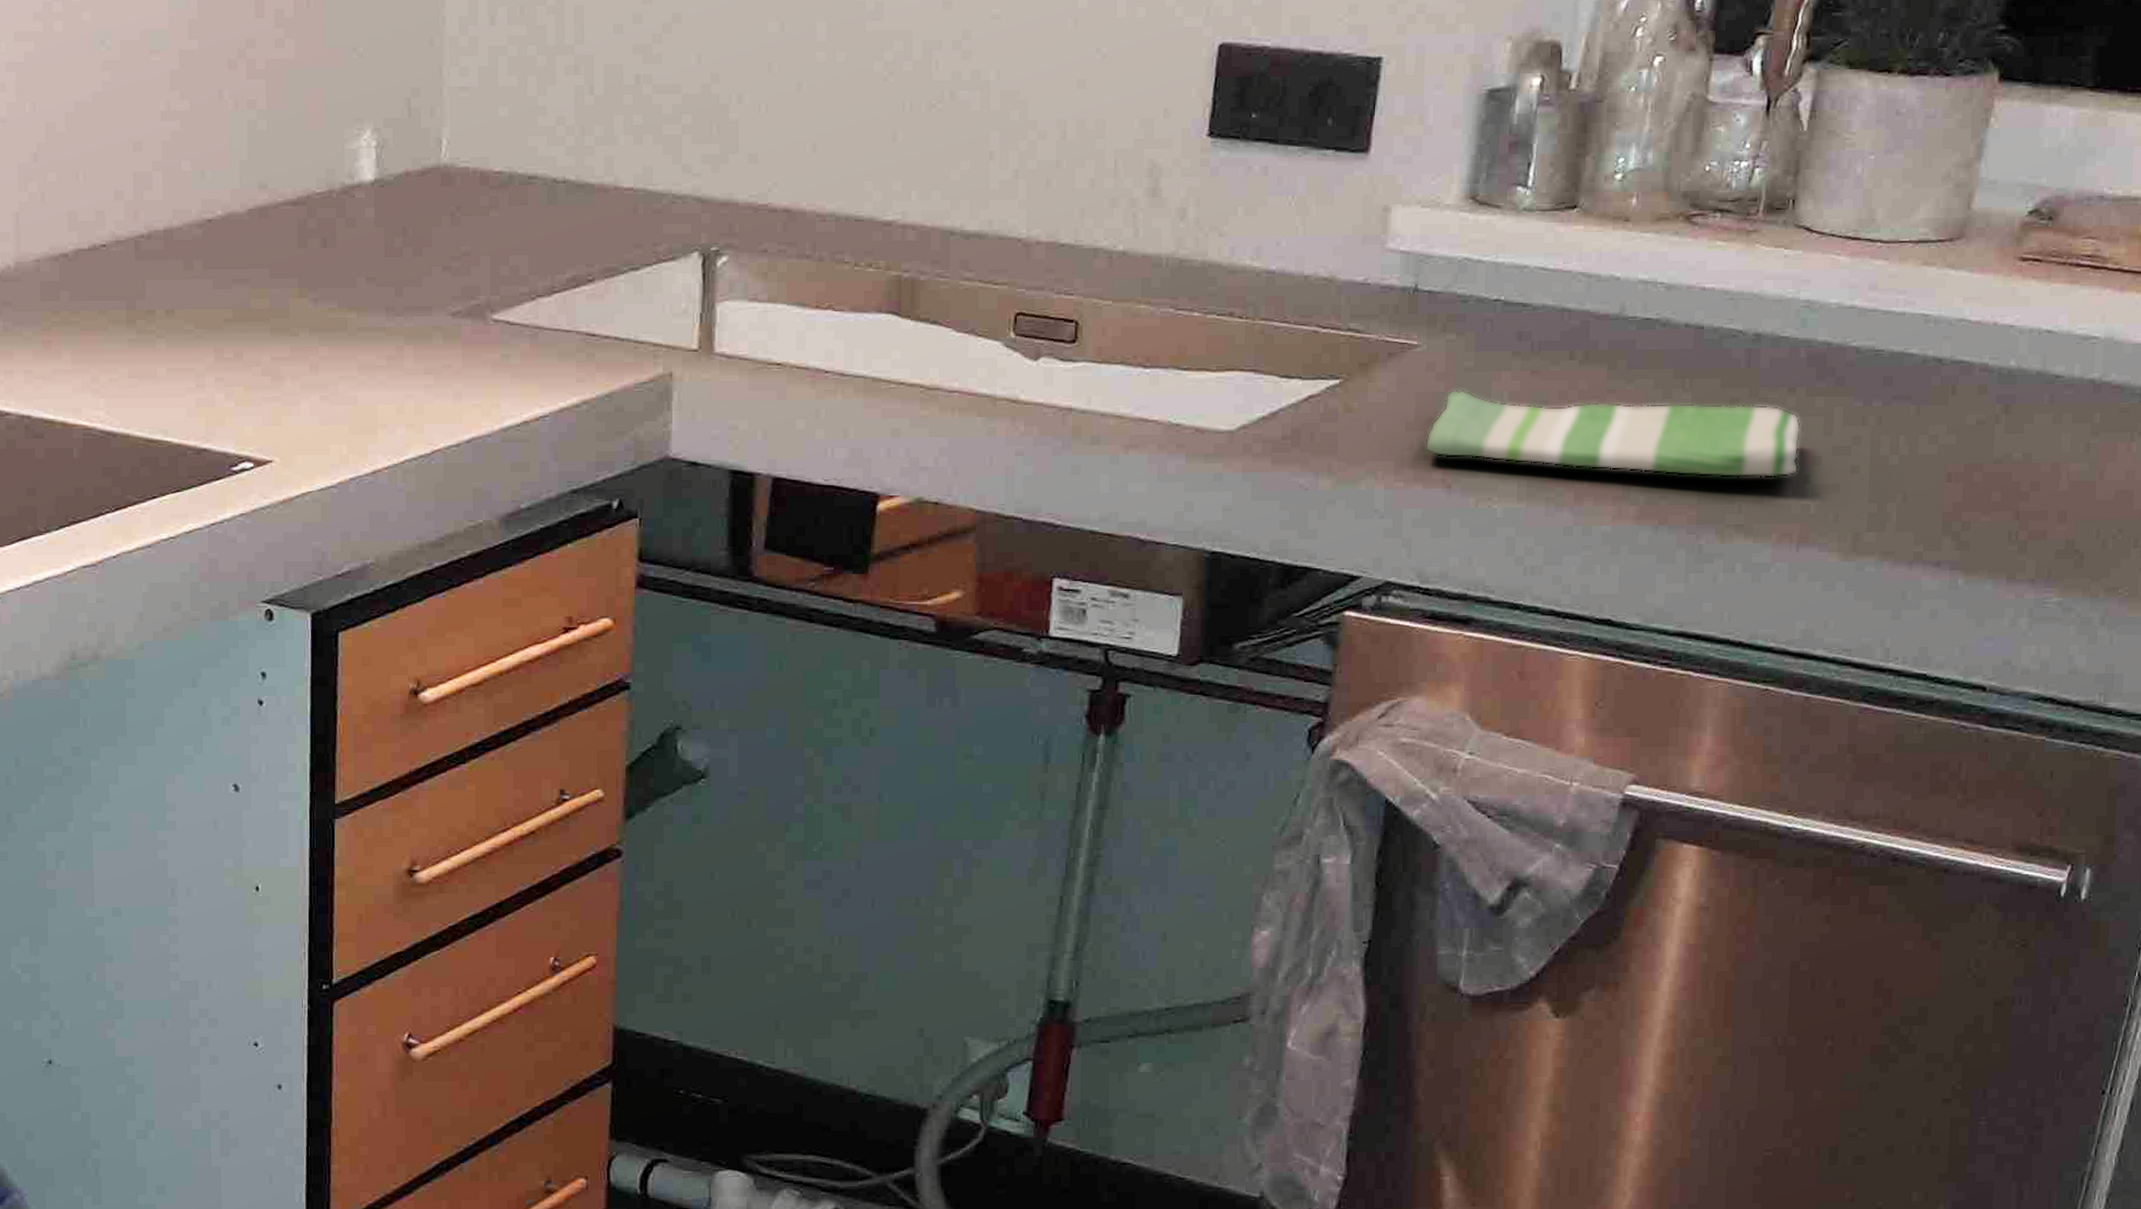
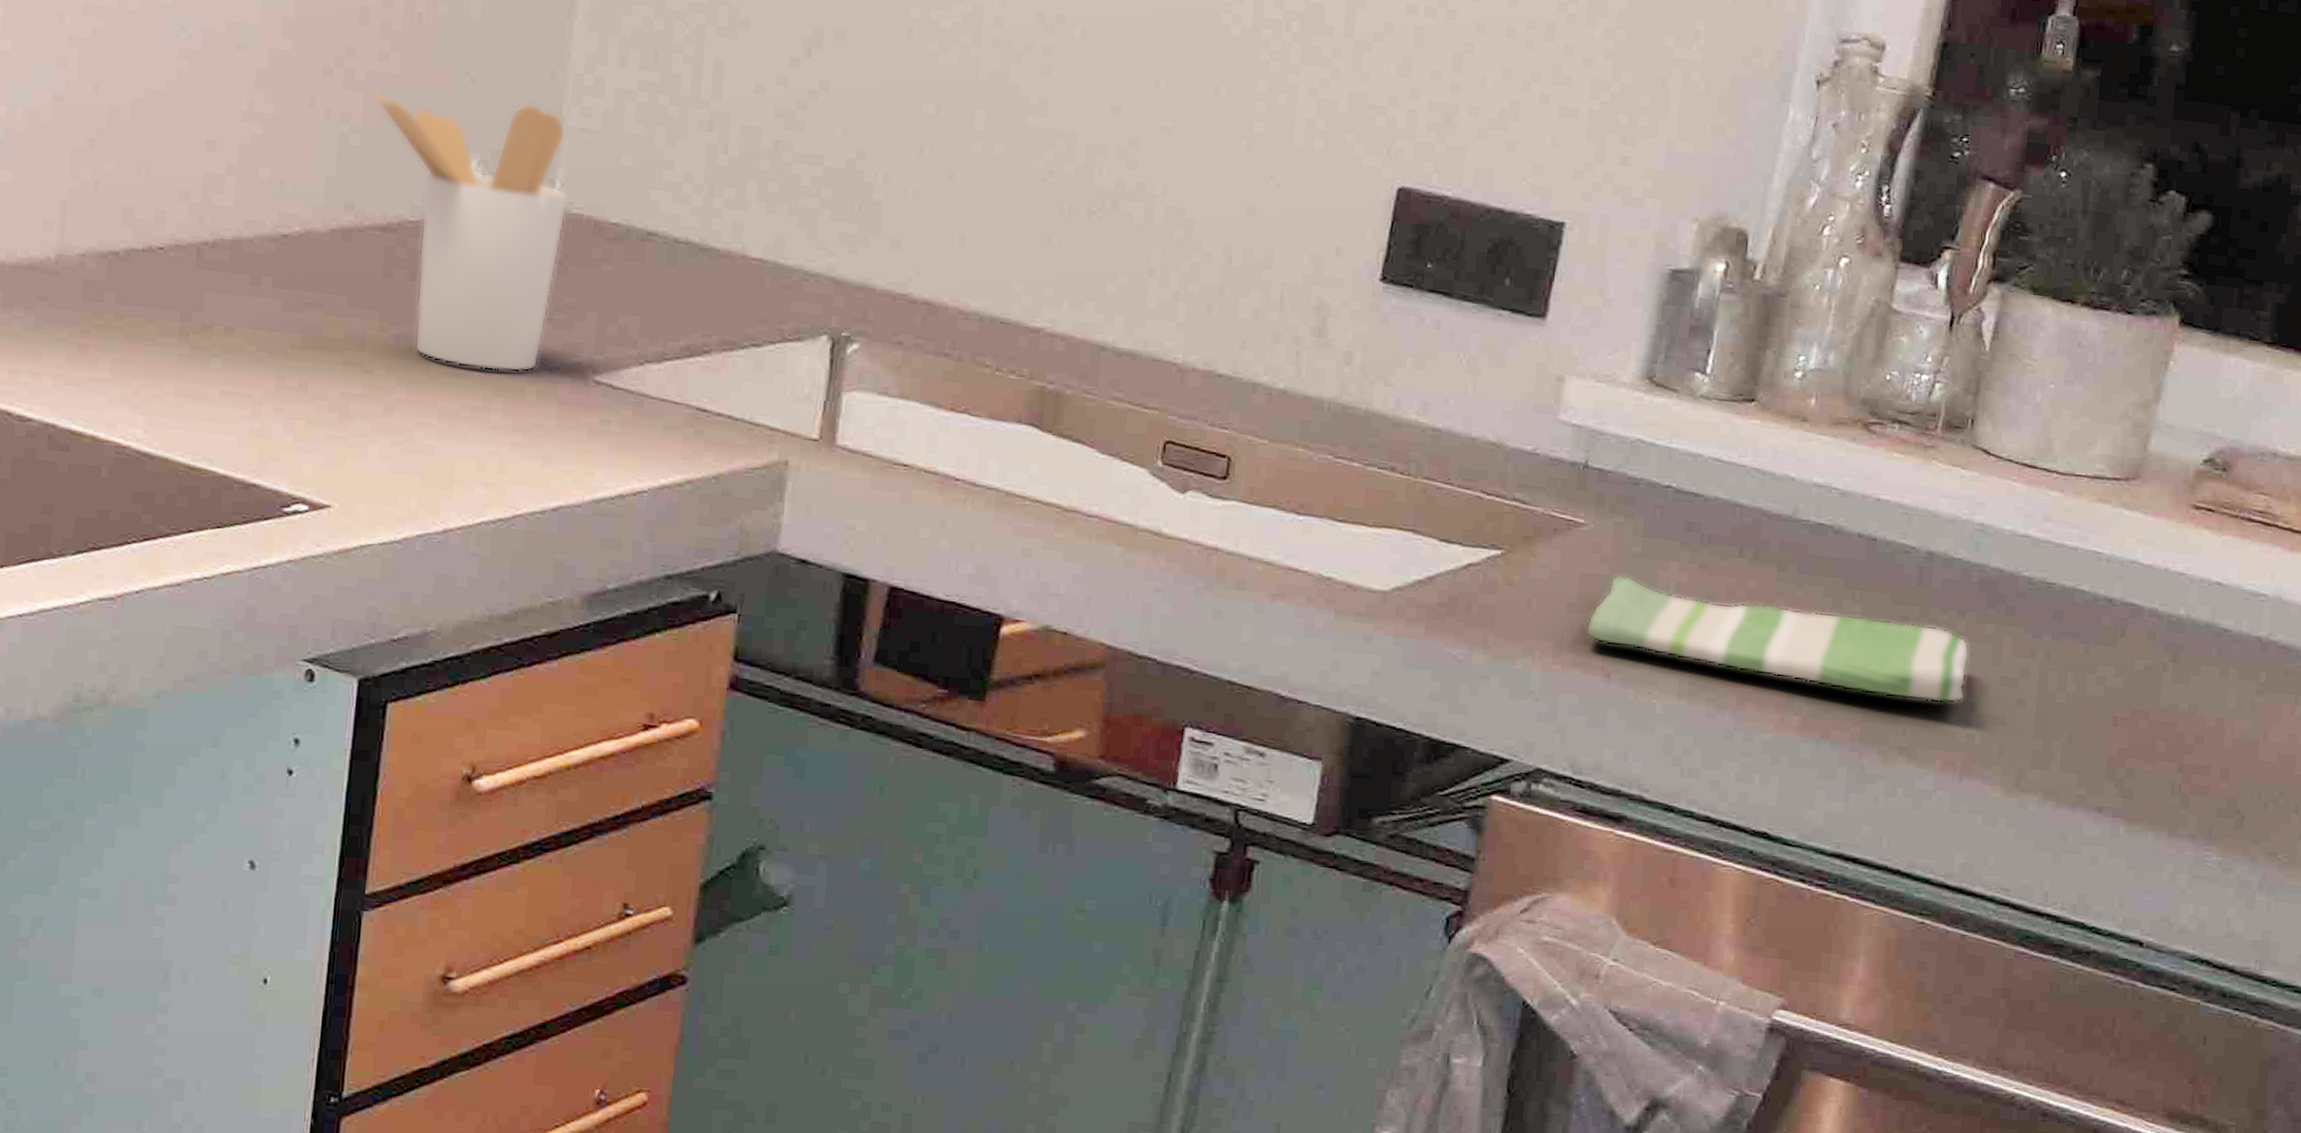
utensil holder: none [274,70,456,322] -> present [374,90,570,373]

